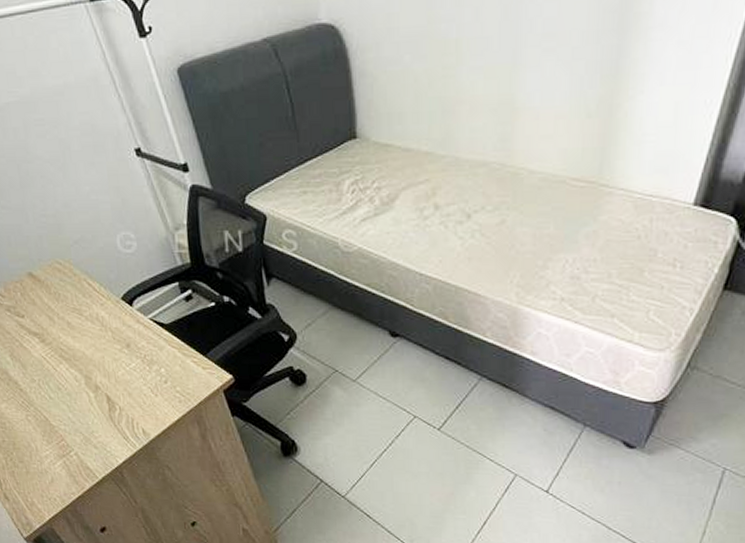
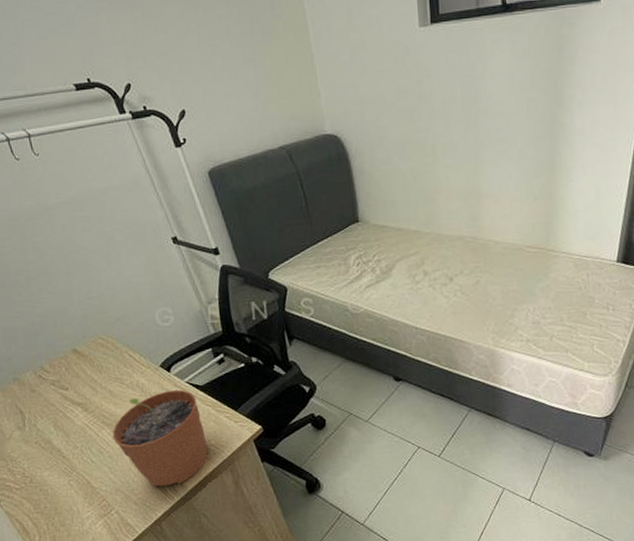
plant pot: none [70,326,173,433] -> present [112,389,208,488]

